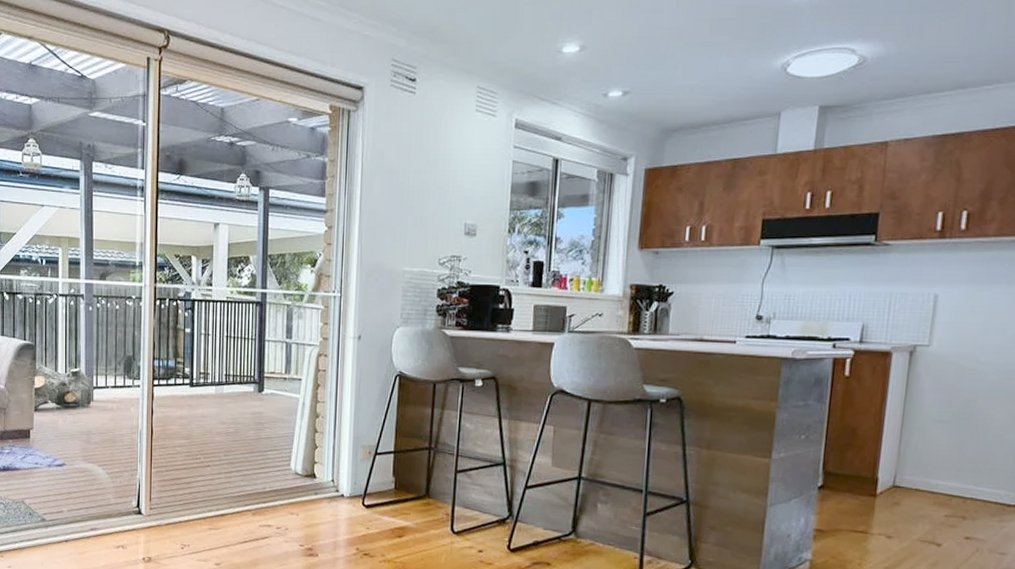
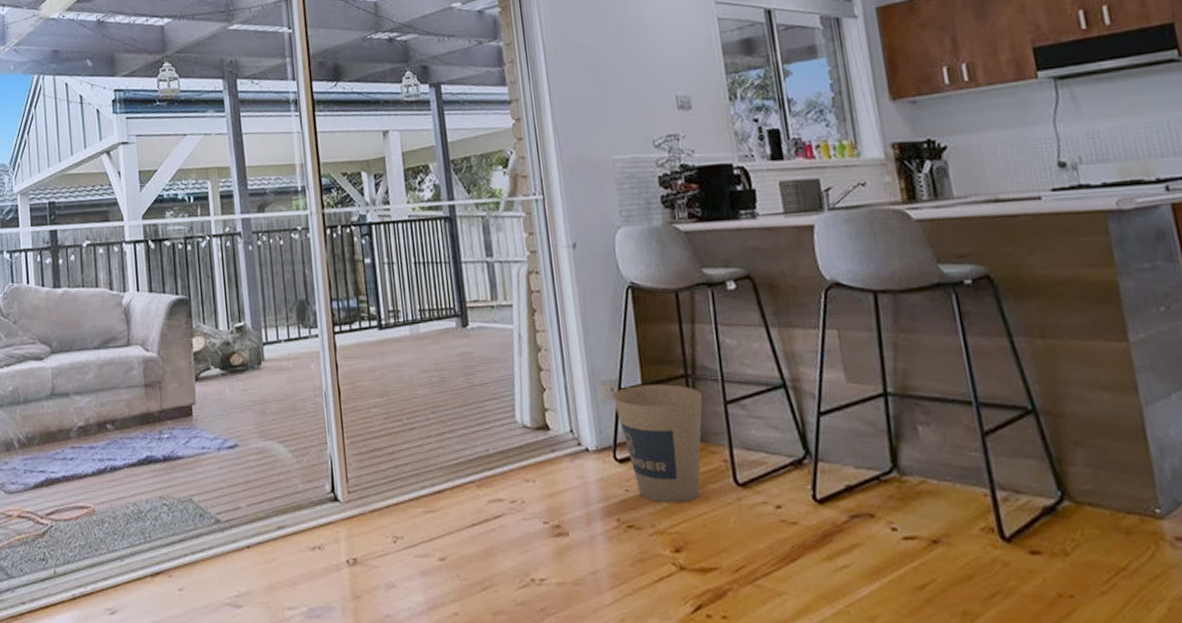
trash can: none [370,451,439,542] -> present [613,384,703,504]

